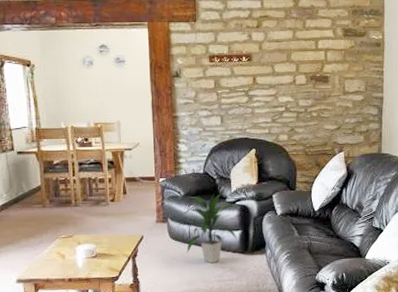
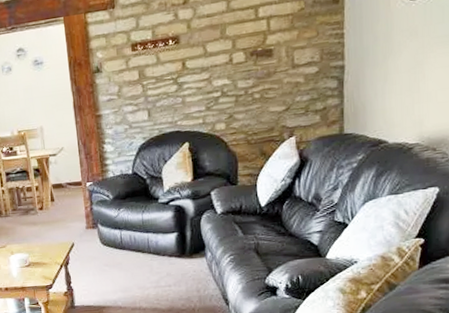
indoor plant: present [186,192,236,264] -> none [117,193,172,269]

